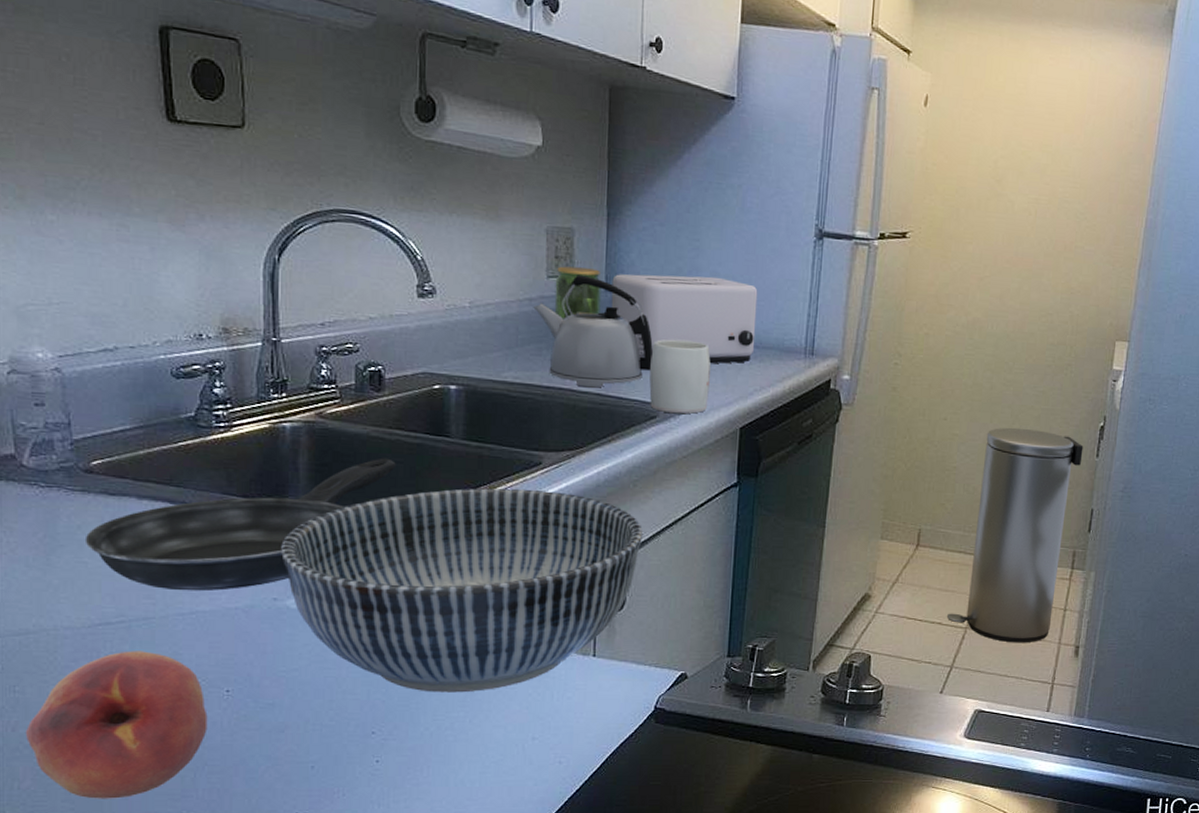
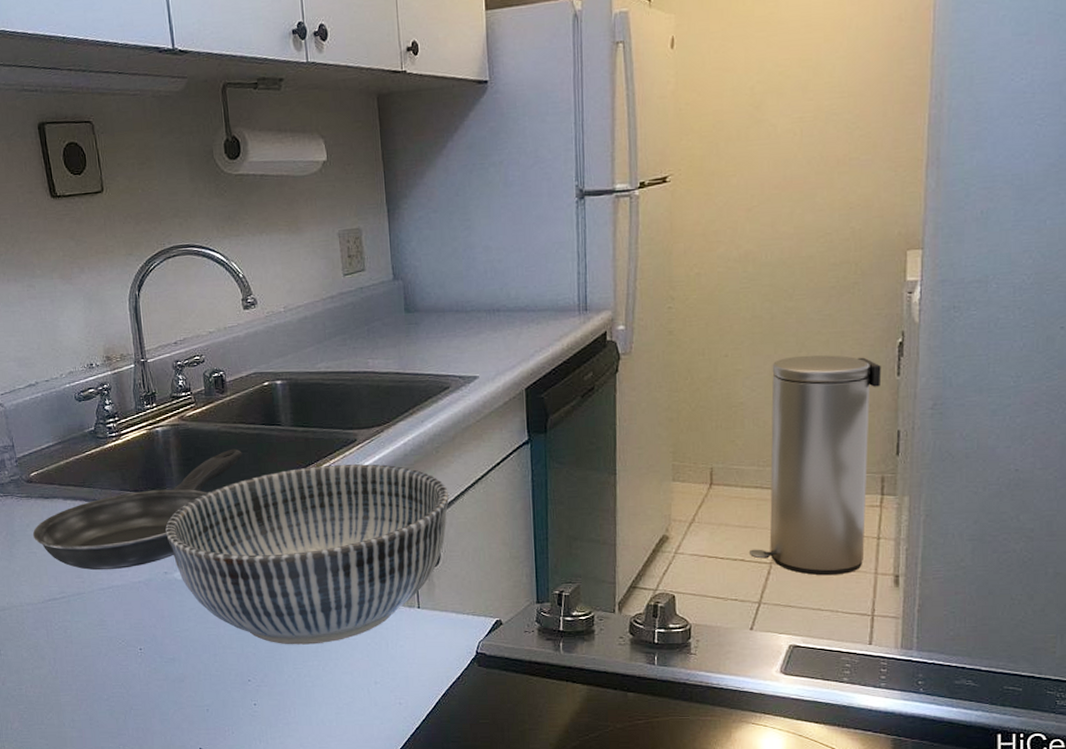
fruit: present [25,651,208,799] -> none [10,619,130,737]
kettle: present [533,274,653,388] -> none [335,268,441,368]
jar: present [554,266,602,319] -> none [350,261,392,310]
toaster: present [611,274,758,364] -> none [398,251,531,335]
mug: present [649,339,711,414] -> none [438,313,494,382]

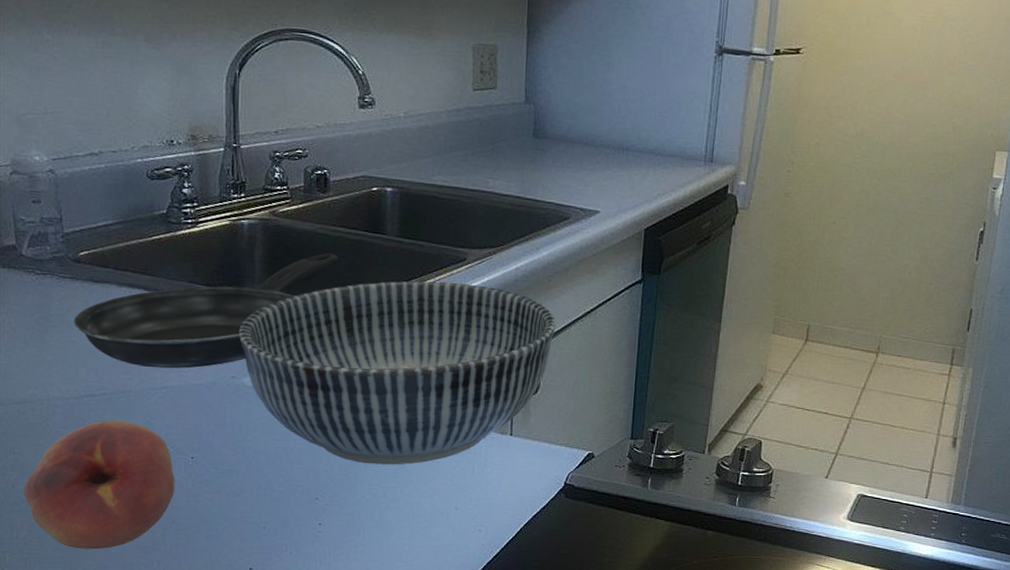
fruit: none [10,619,130,737] -> present [22,420,175,550]
pedal bin: present [748,355,882,576] -> none [832,231,964,434]

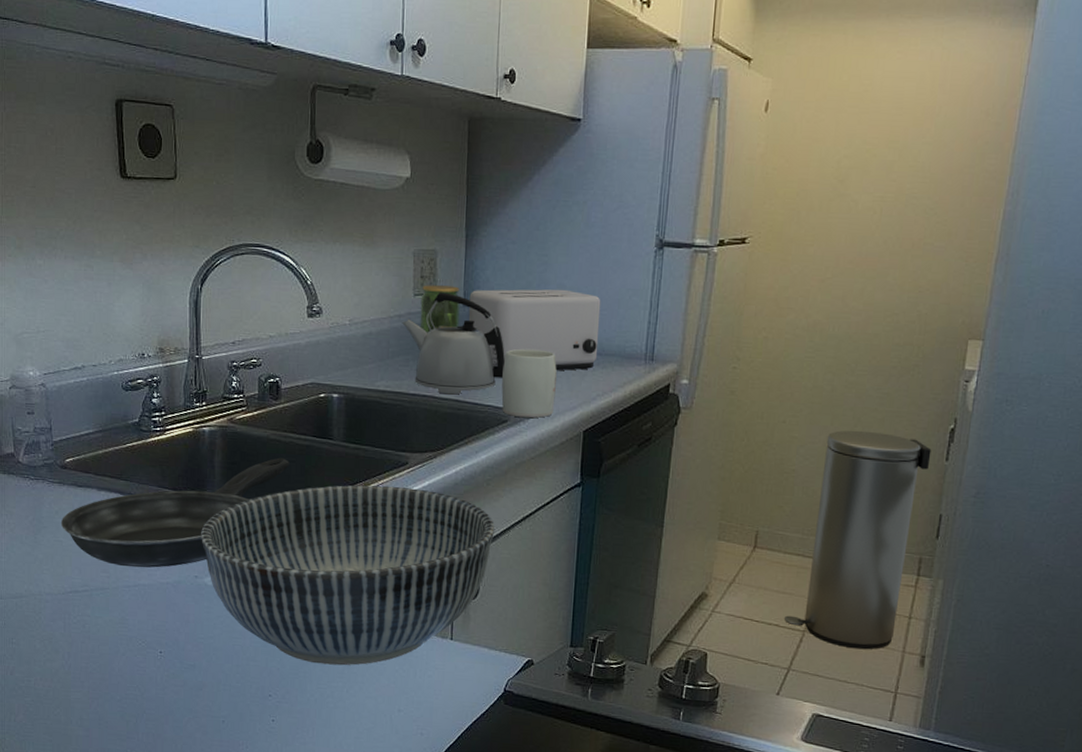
fruit: present [22,420,175,550] -> none [19,614,146,735]
kettle: none [460,88,567,191] -> present [402,292,505,395]
jar: none [479,80,521,128] -> present [419,285,460,333]
toaster: none [529,87,663,170] -> present [468,289,601,371]
mug: none [563,147,619,216] -> present [501,348,557,418]
pedal bin: none [832,231,964,434] -> present [784,430,932,650]

